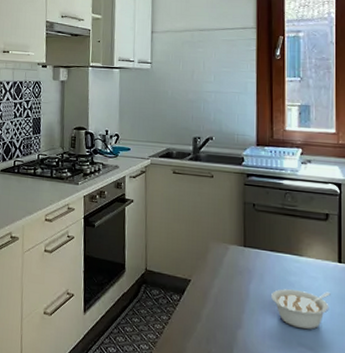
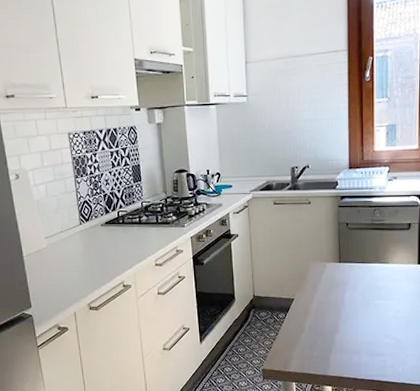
legume: present [271,289,331,330] -> none [363,290,411,324]

